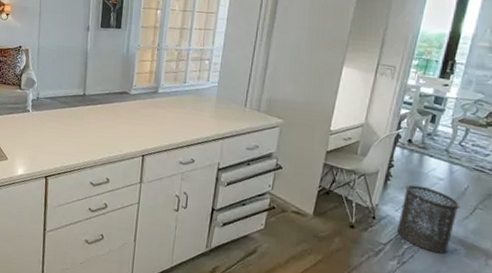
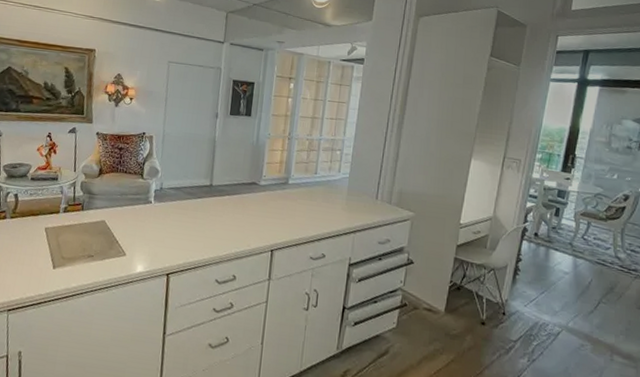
trash can: present [397,184,461,254] -> none [527,279,585,350]

